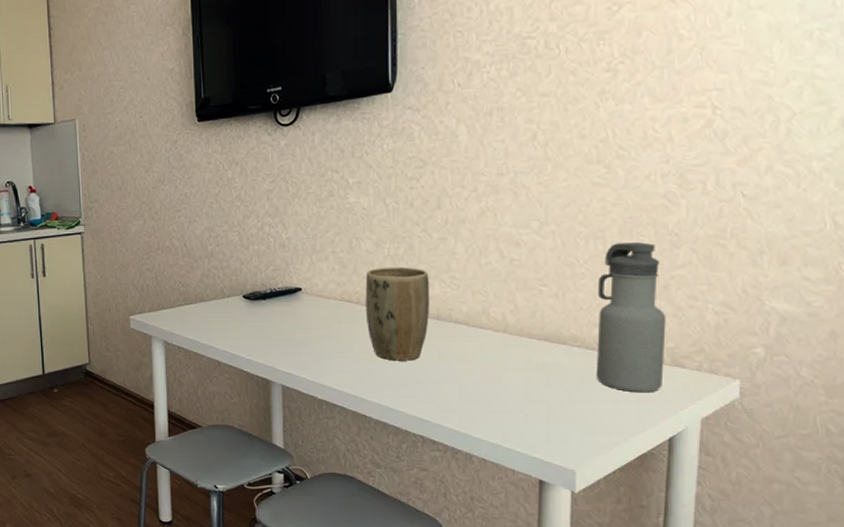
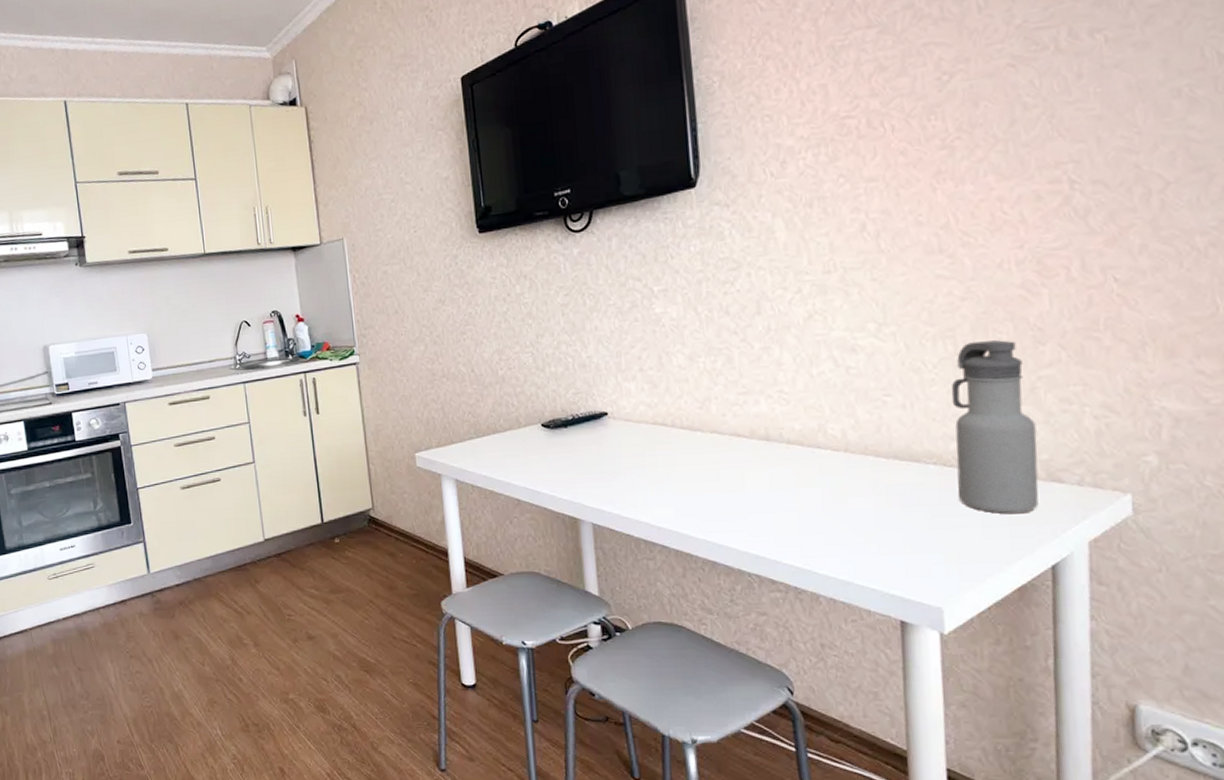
plant pot: present [365,266,429,361] -> none [680,382,757,490]

